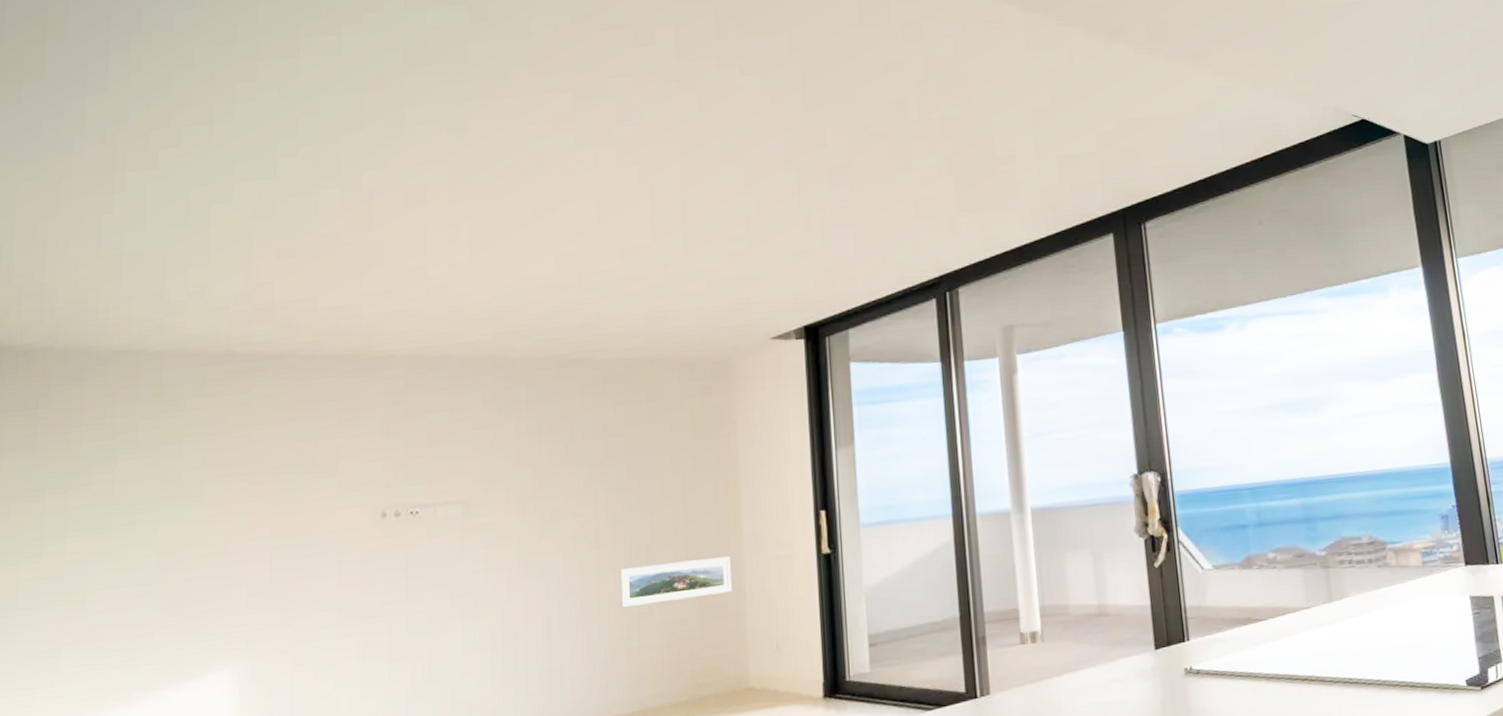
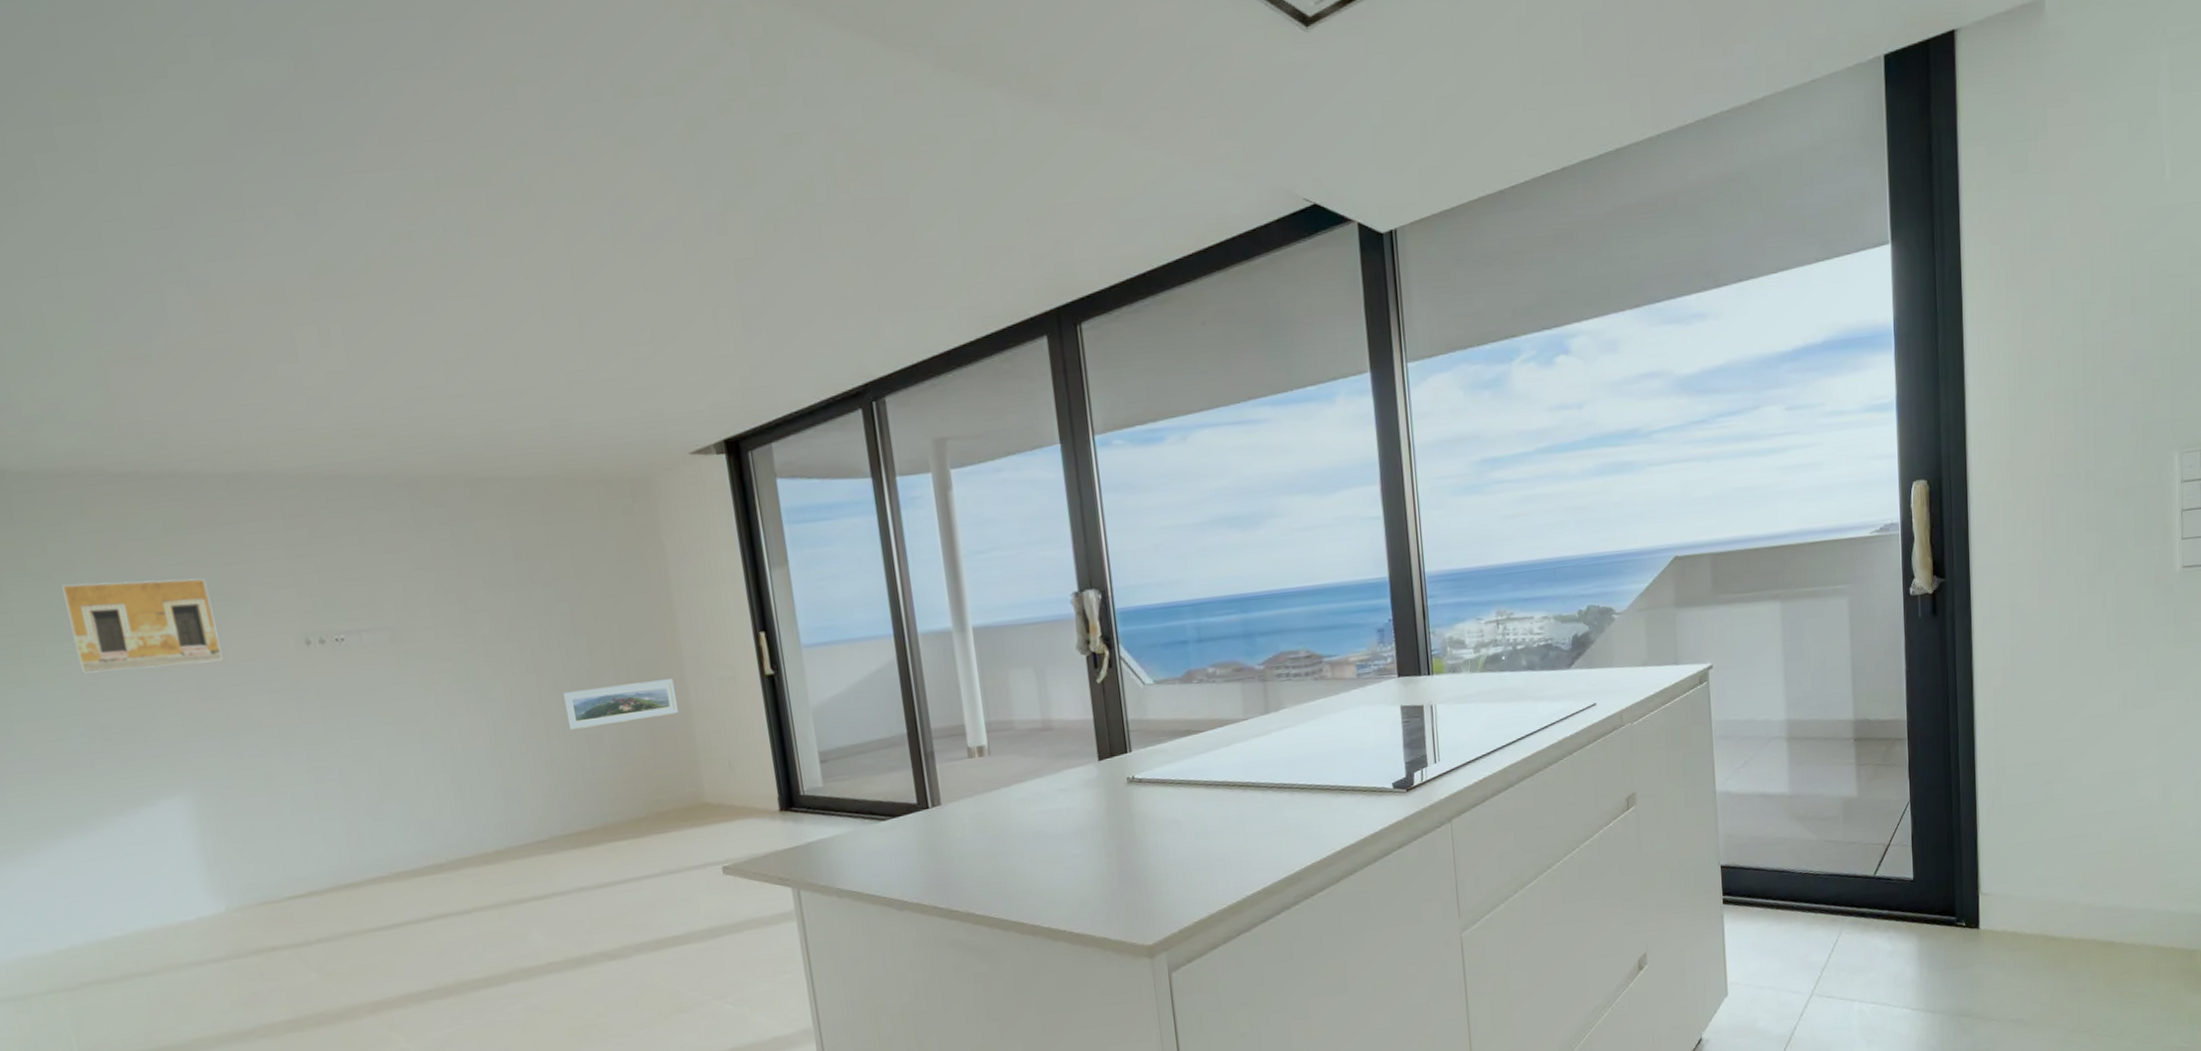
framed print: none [164,451,301,543] -> present [61,578,223,674]

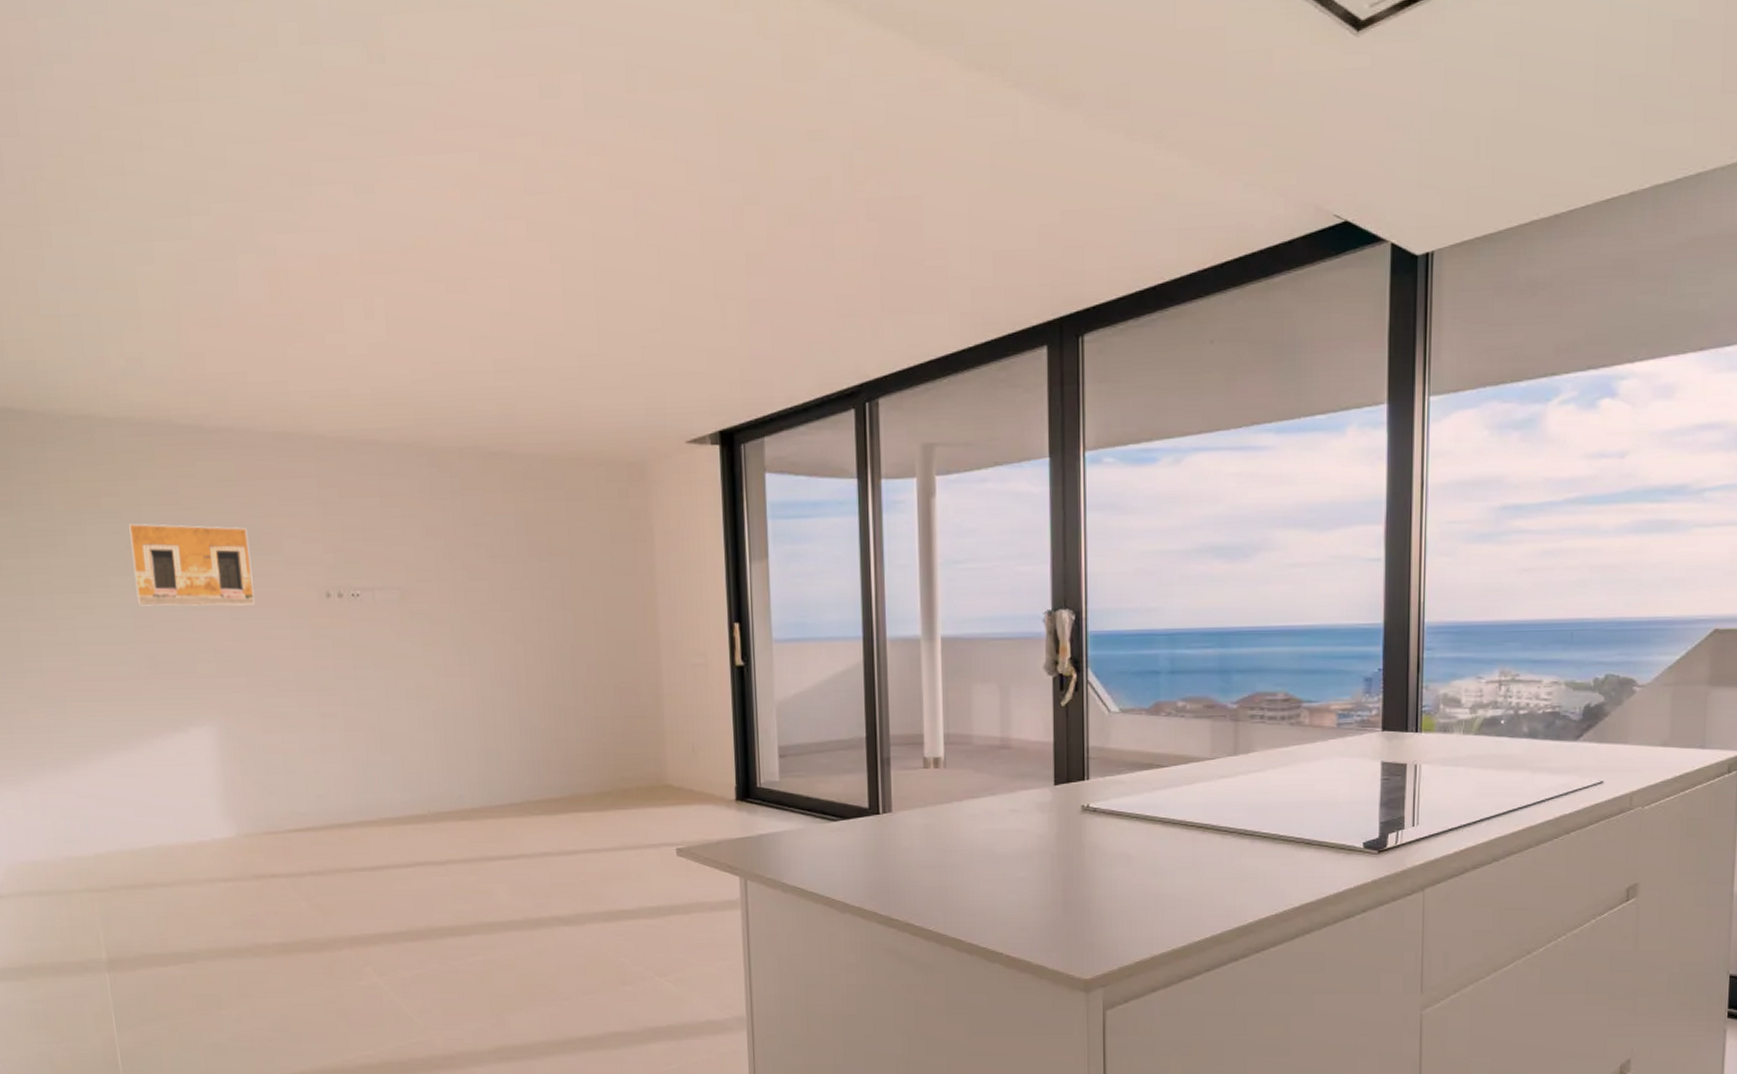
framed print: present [561,679,678,730] -> none [545,661,650,700]

